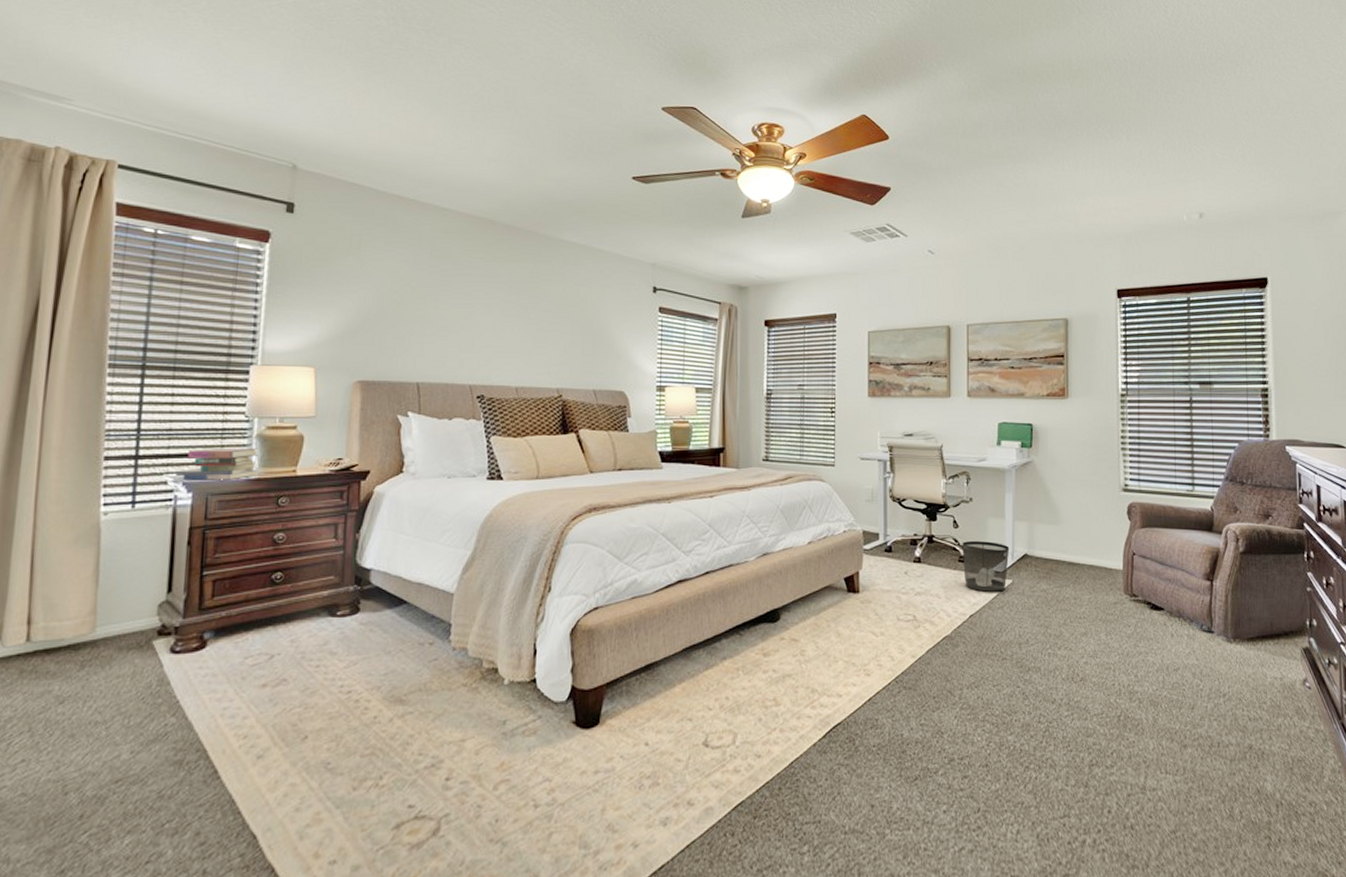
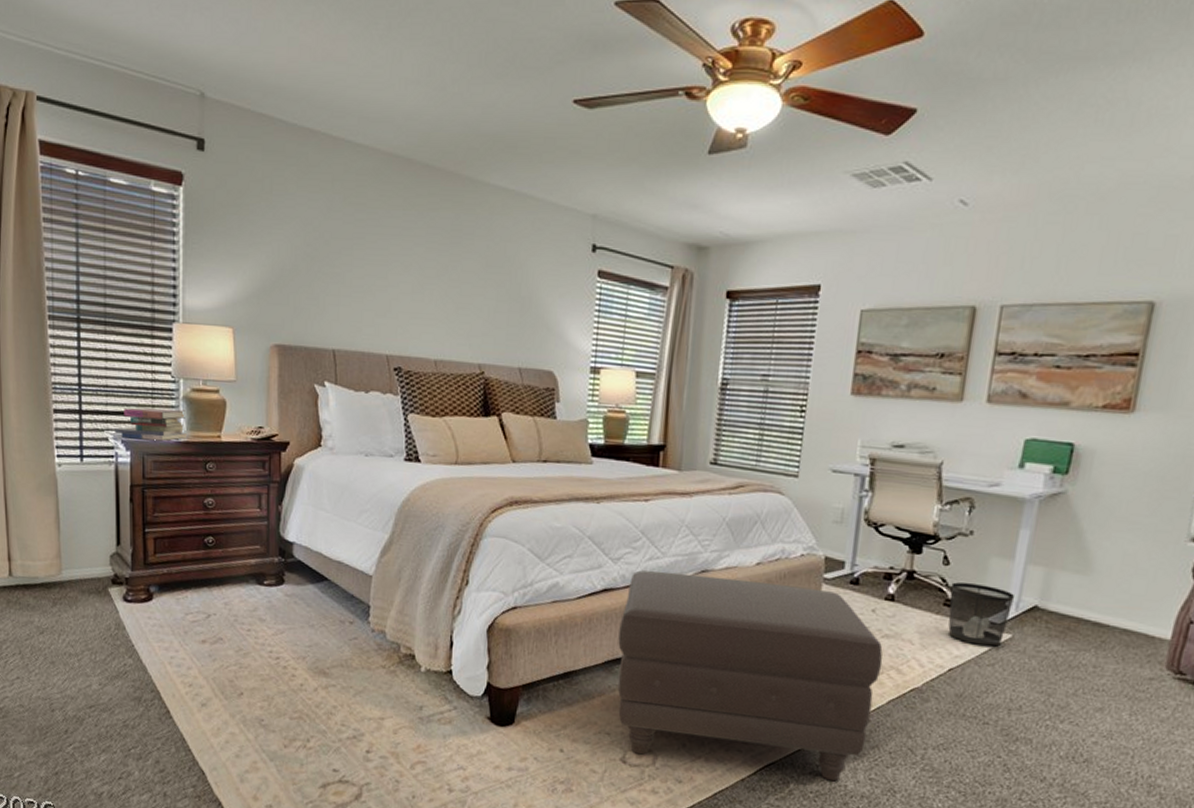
ottoman: none [694,558,918,736] -> present [617,570,883,782]

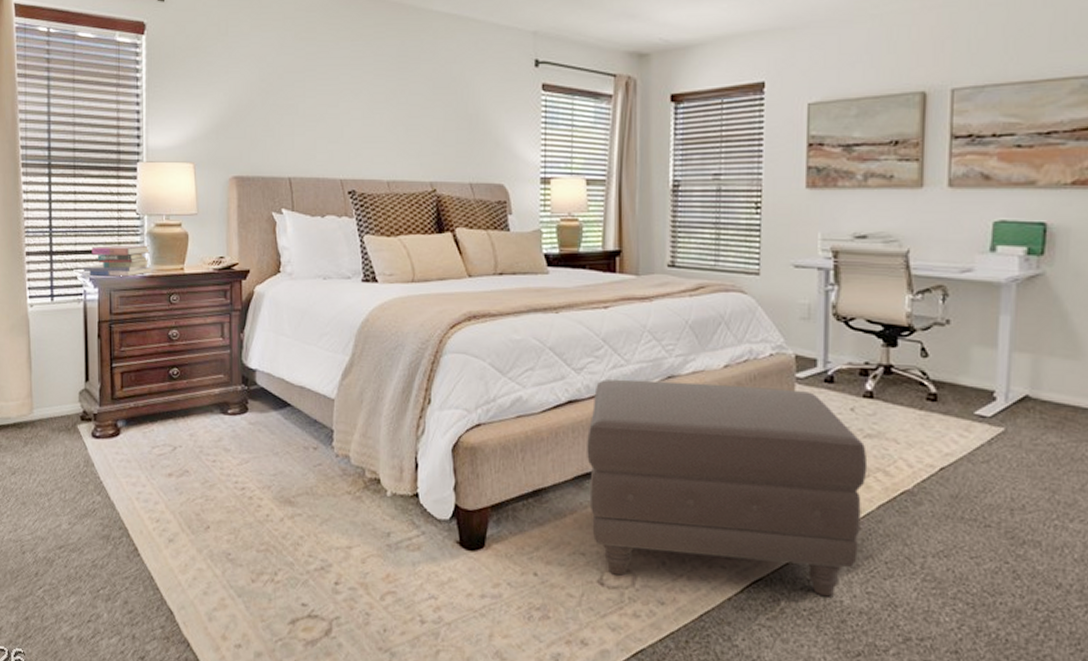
waste bin: present [948,582,1015,647] -> none [932,374,1003,442]

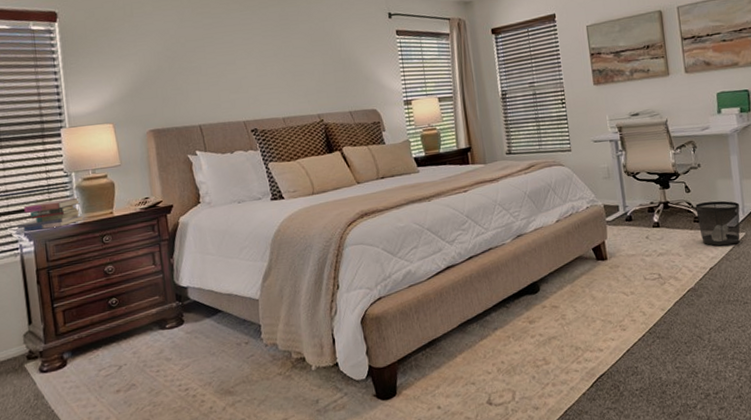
ottoman: present [587,379,868,597] -> none [464,230,666,395]
waste bin: none [932,374,1003,442] -> present [695,200,740,246]

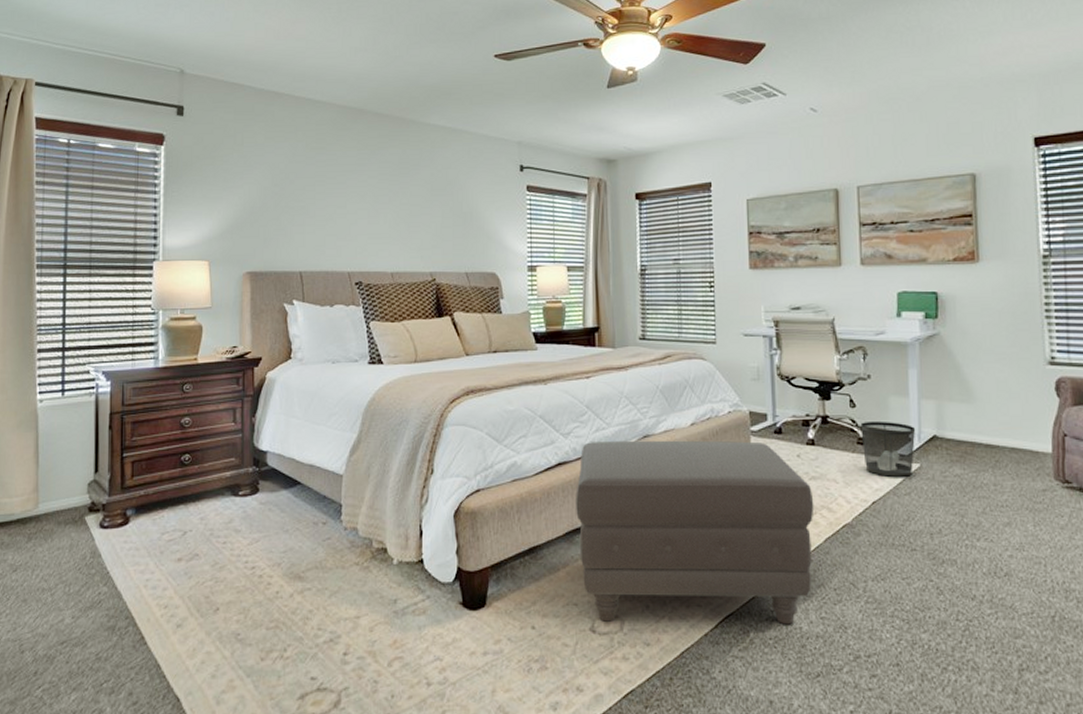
books: present [17,197,83,231] -> none [96,338,165,369]
ottoman: none [464,230,666,395] -> present [576,440,814,625]

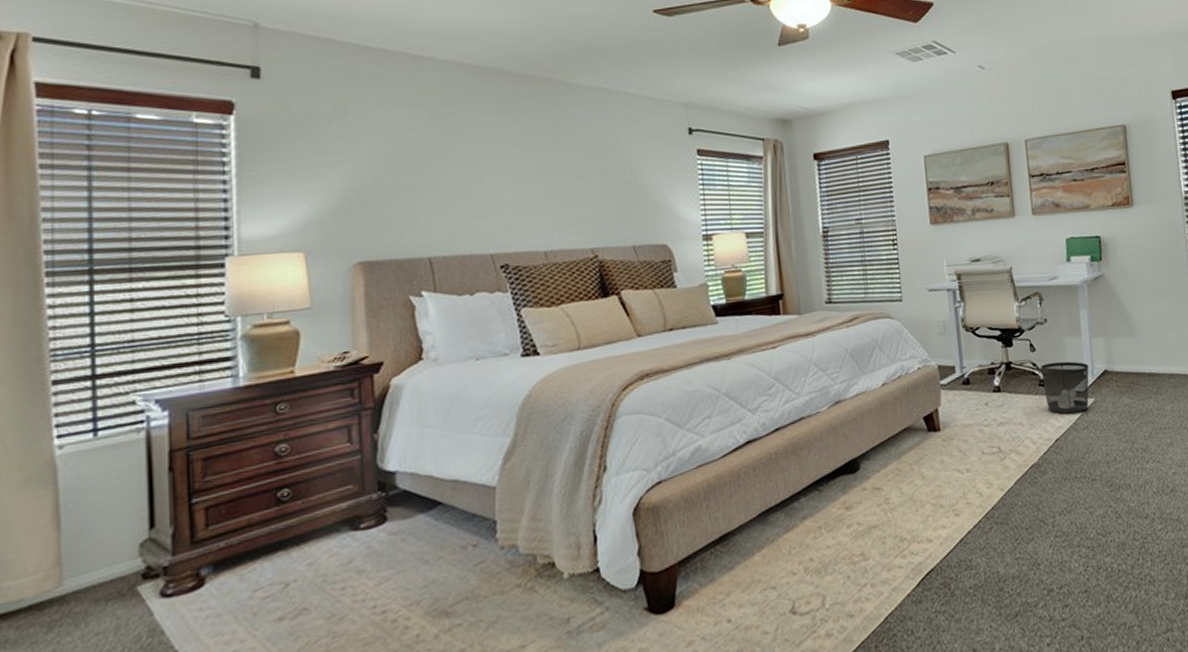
ottoman: present [576,440,814,625] -> none [767,395,1005,601]

